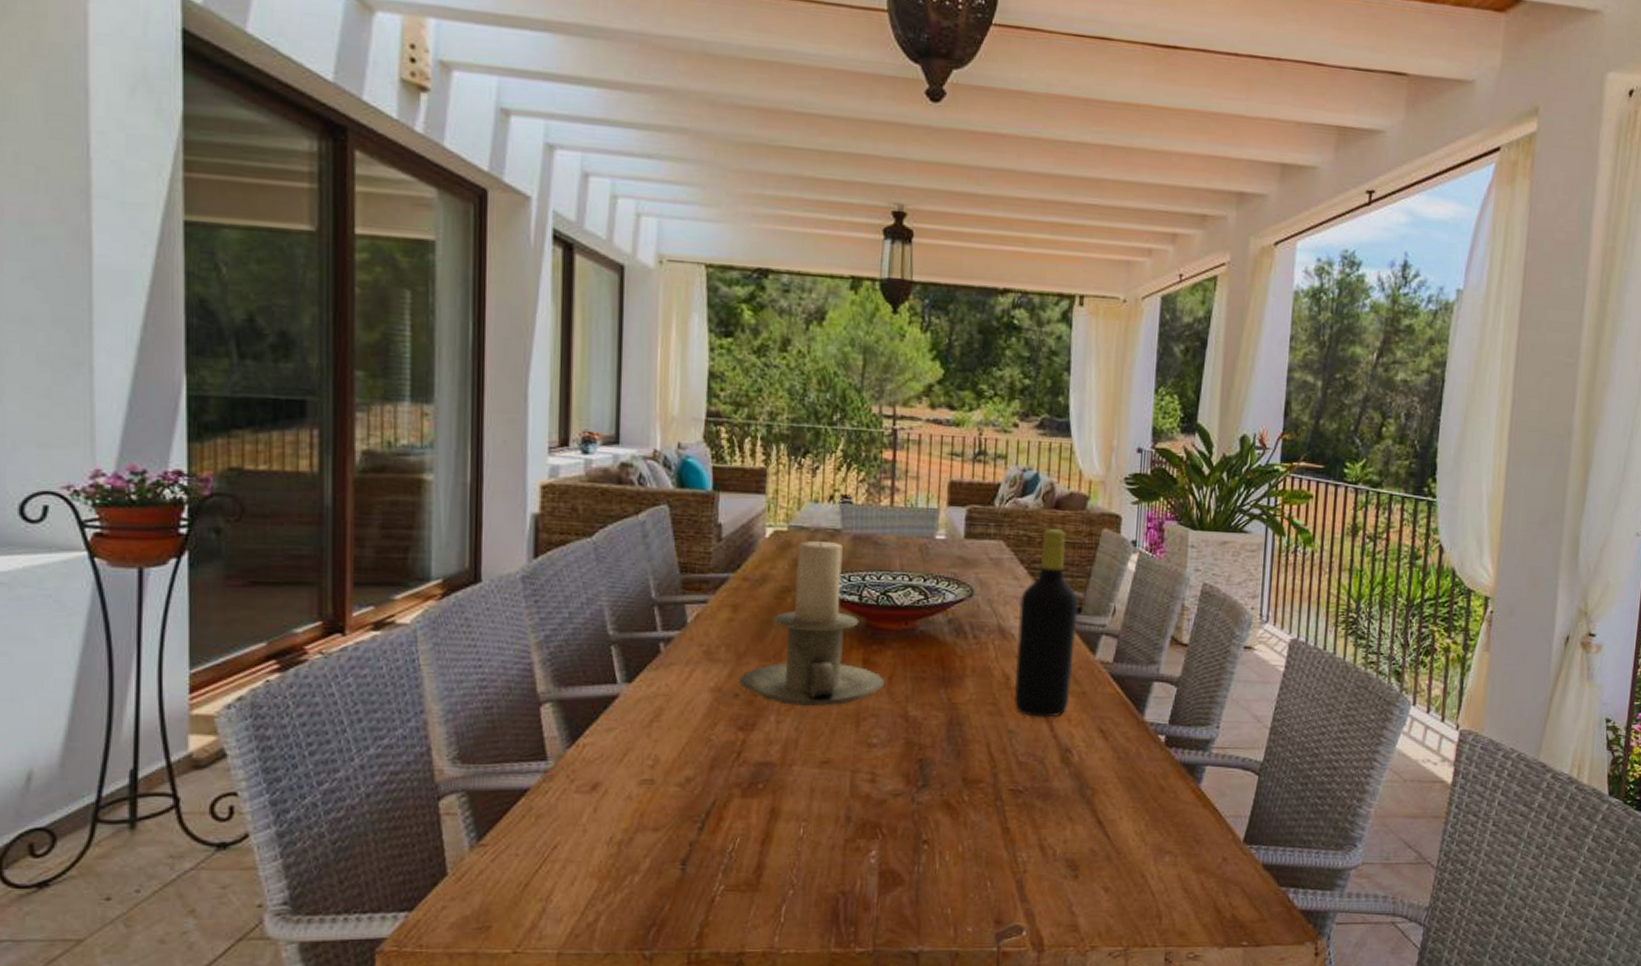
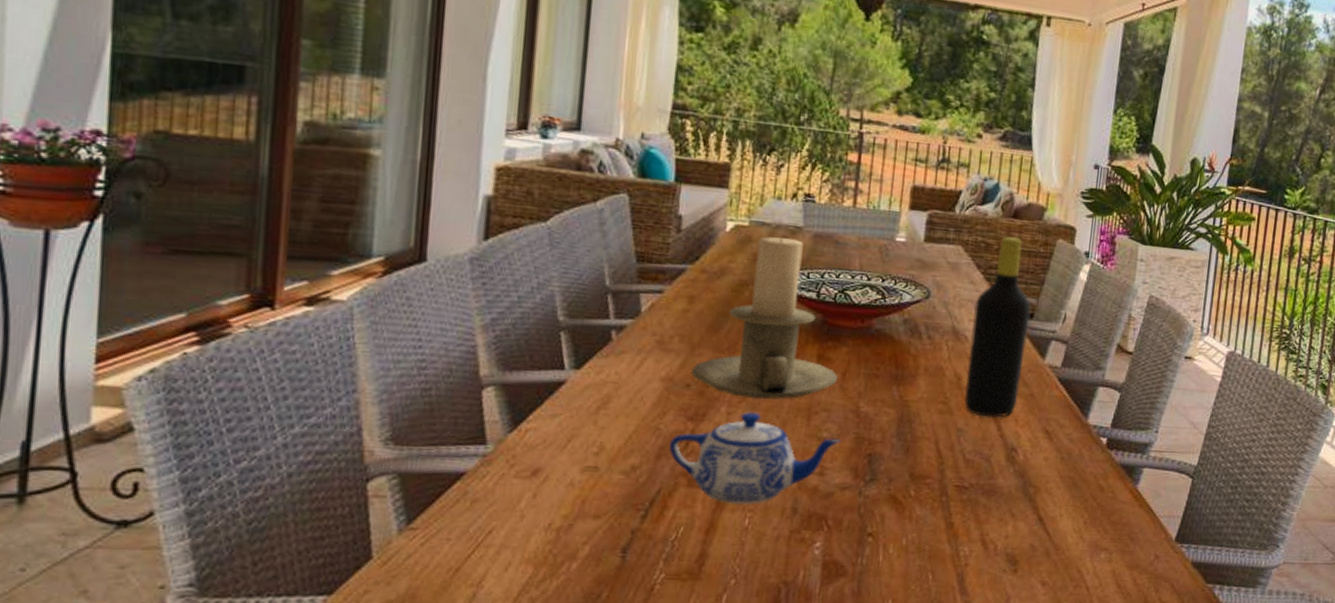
teapot: none [722,720,891,814] -> present [669,412,841,505]

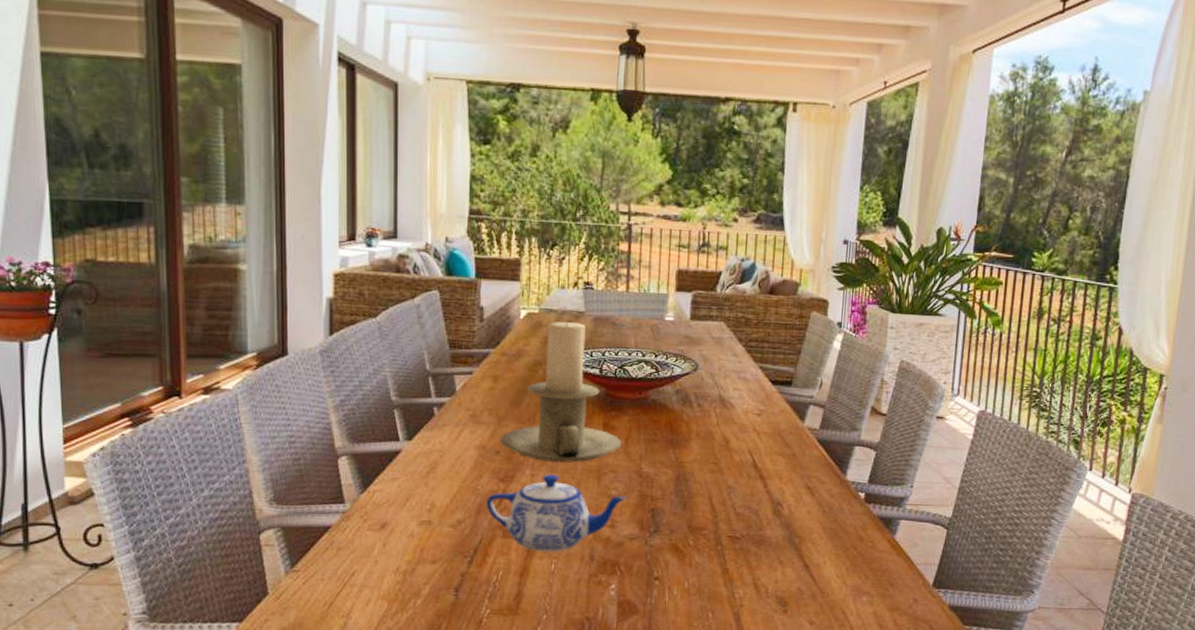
bottle: present [964,237,1031,418] -> none [732,312,790,476]

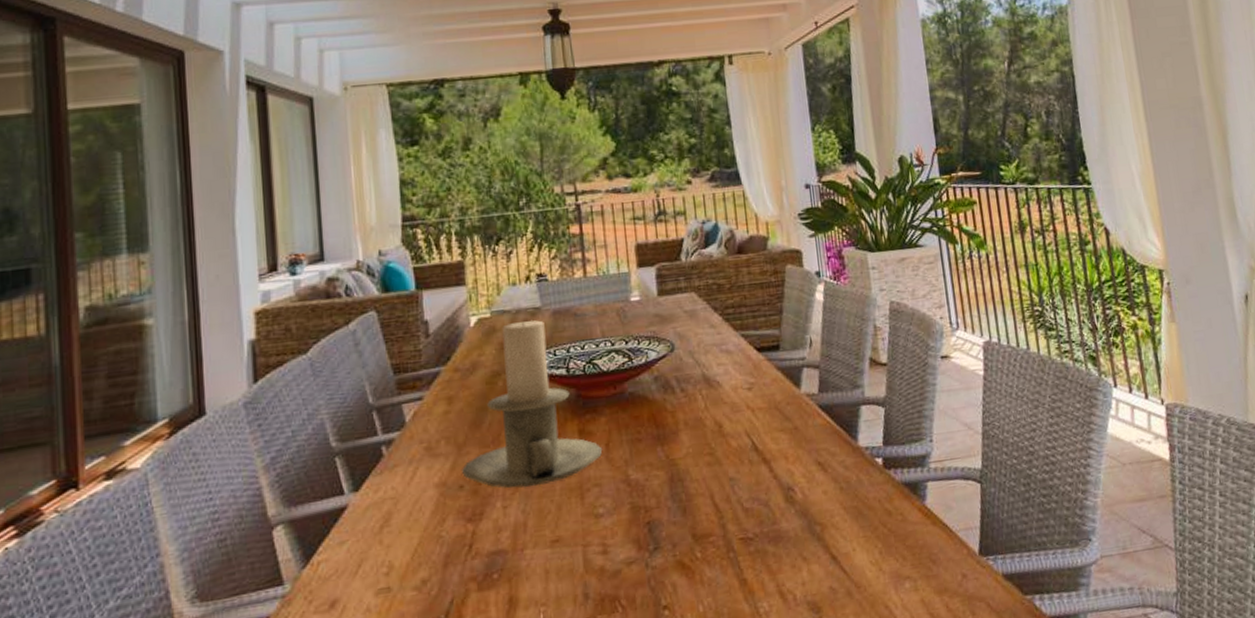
teapot: present [487,474,627,552] -> none [454,501,618,602]

